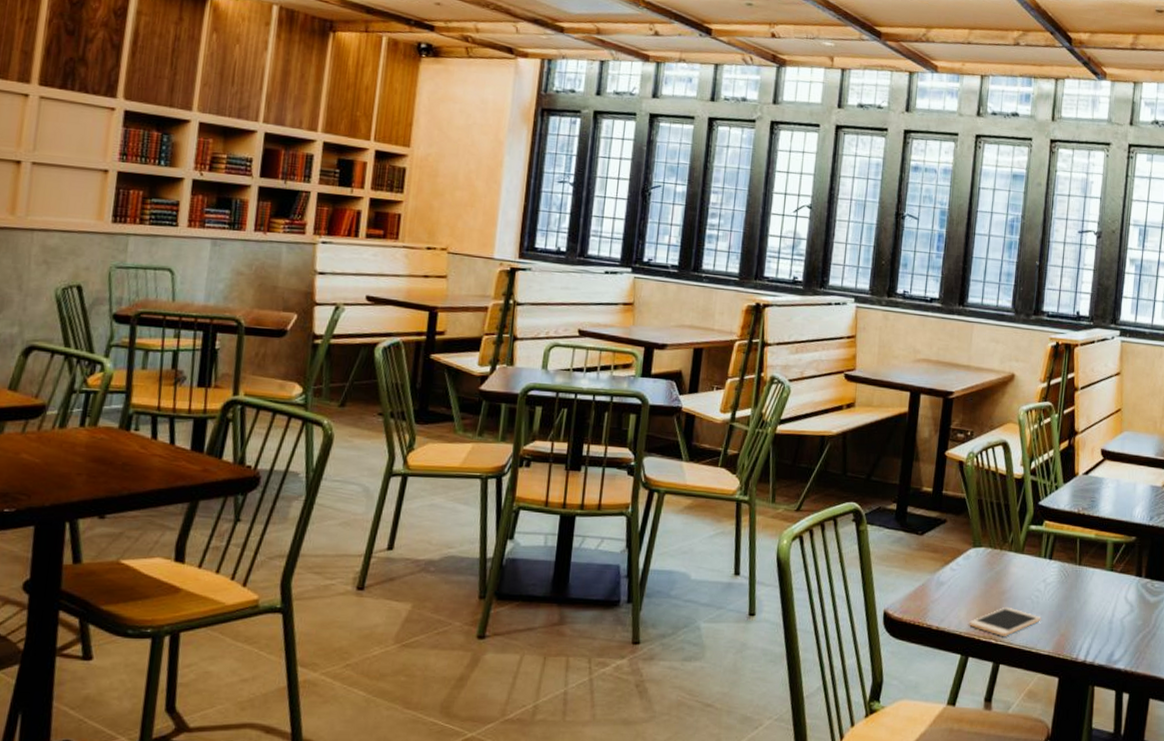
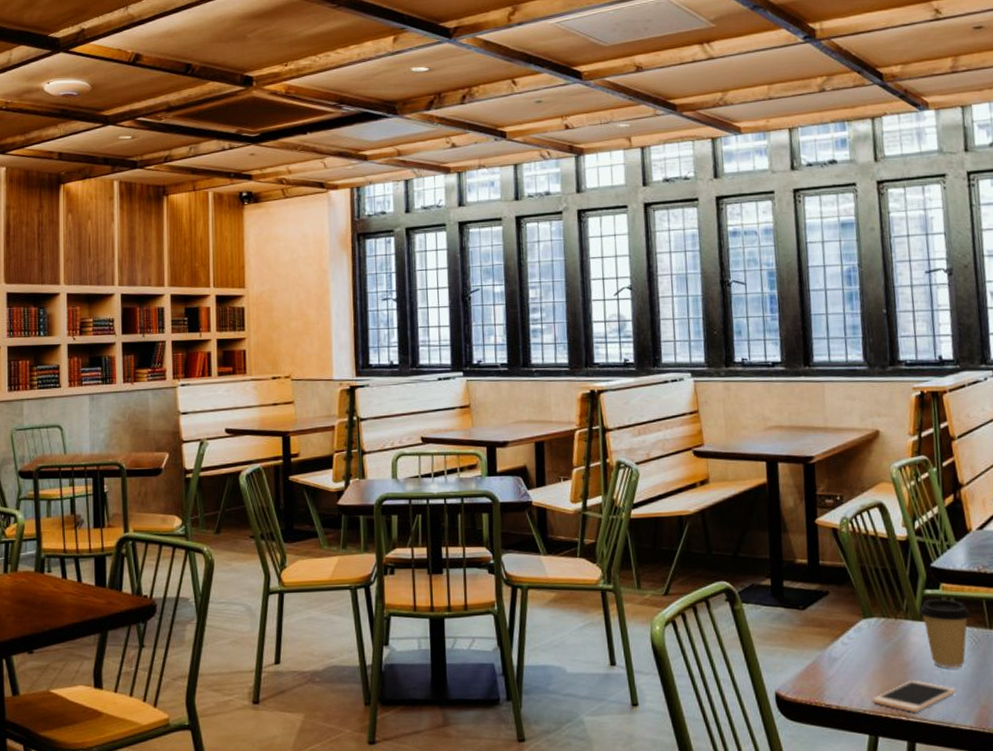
coffee cup: none [1021,534,1066,599] -> present [918,599,972,669]

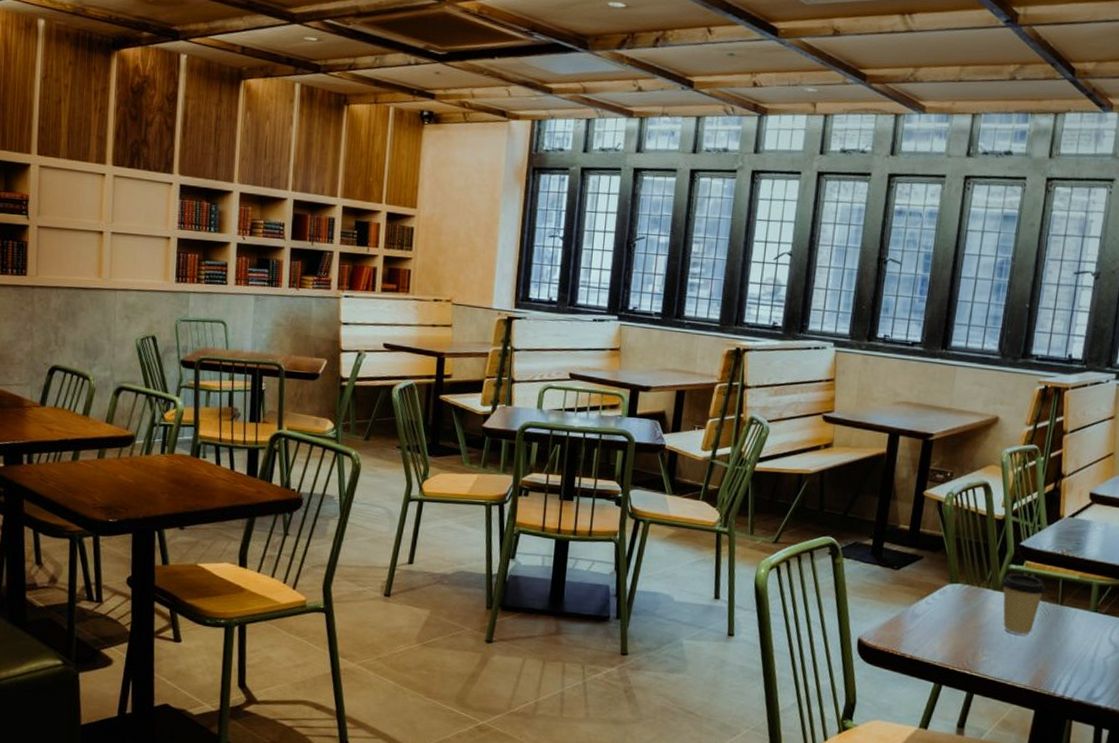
cell phone: present [872,679,956,712] -> none [942,640,1019,668]

